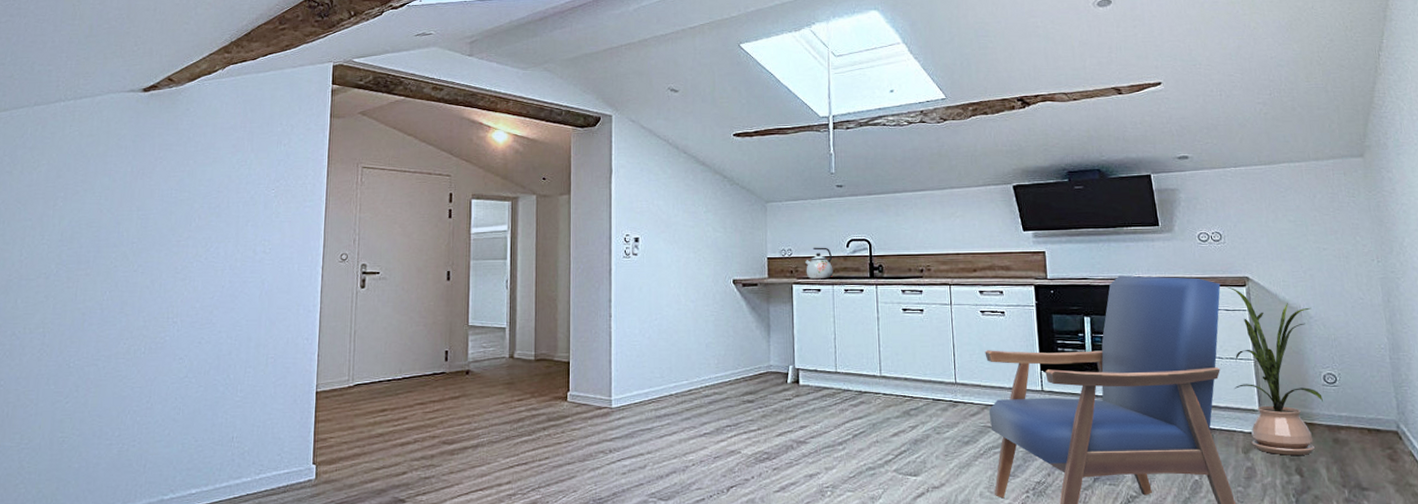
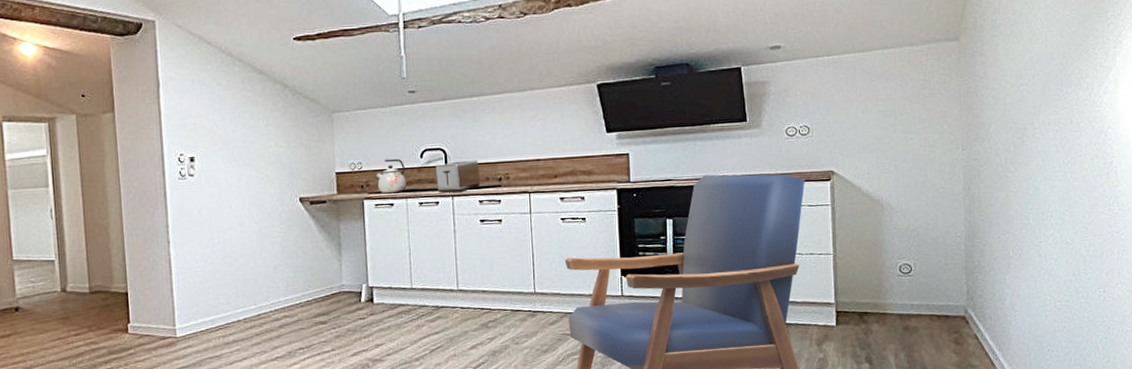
toaster: none [860,251,903,281] -> present [435,160,480,193]
house plant: present [1225,286,1323,455] -> none [810,181,897,345]

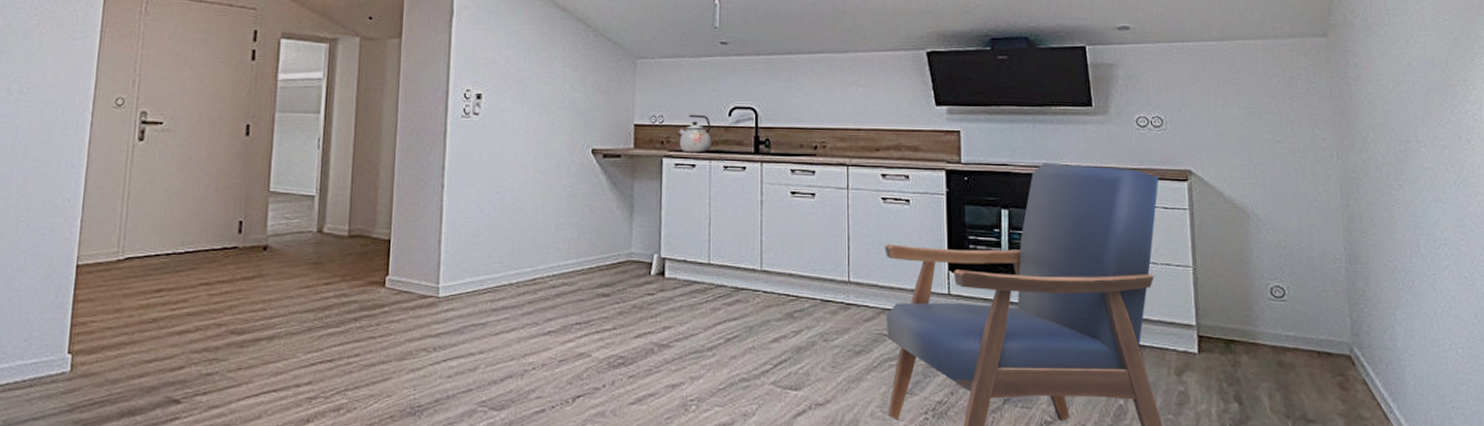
toaster: present [435,160,480,193] -> none [744,123,793,158]

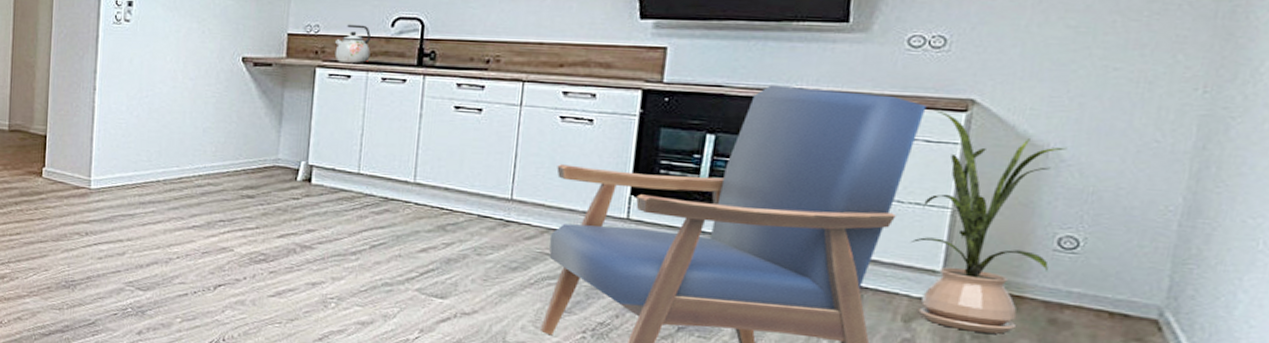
house plant: none [1164,180,1268,380] -> present [910,110,1068,334]

